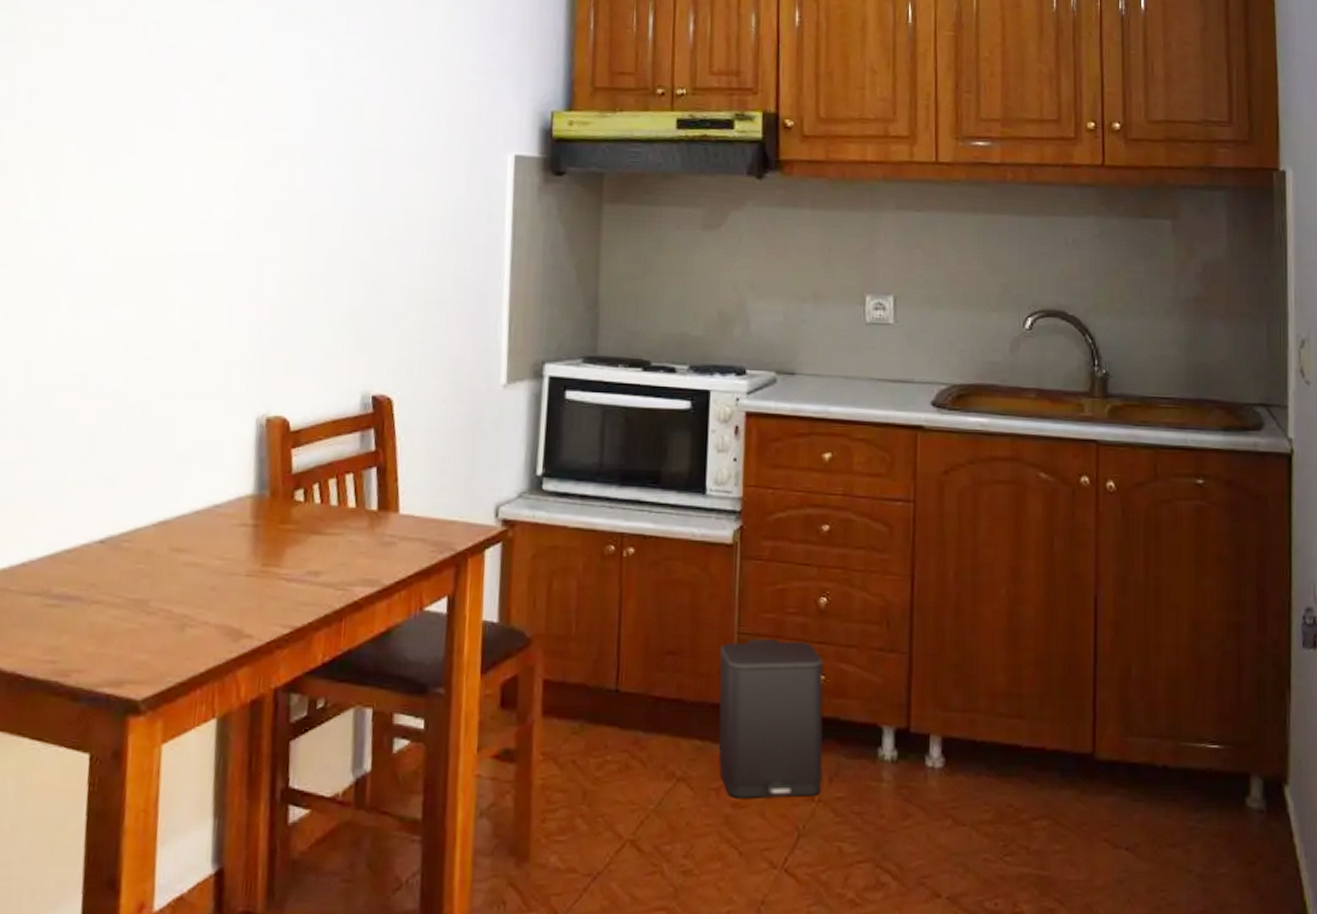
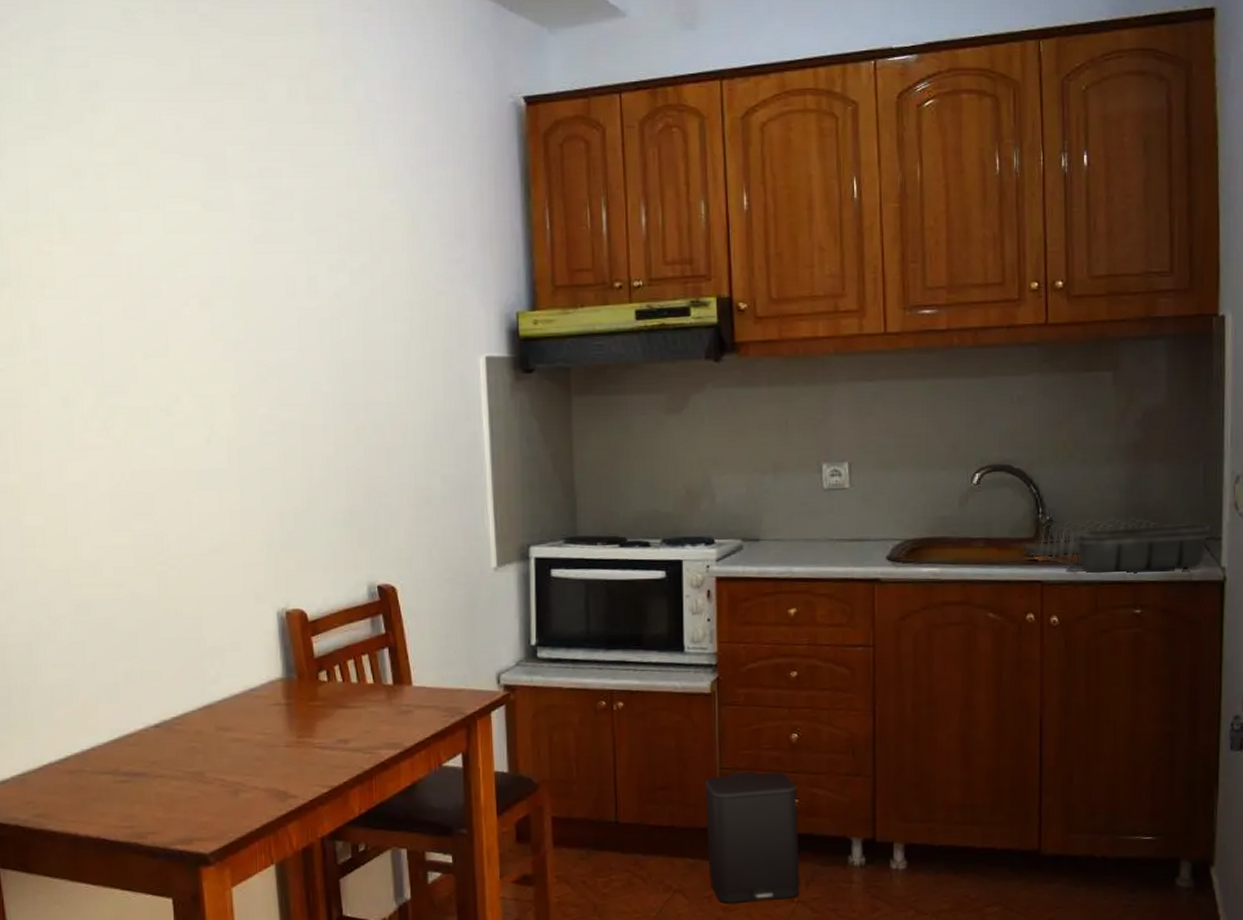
dish rack: none [1077,376,1276,438] -> present [1023,517,1211,574]

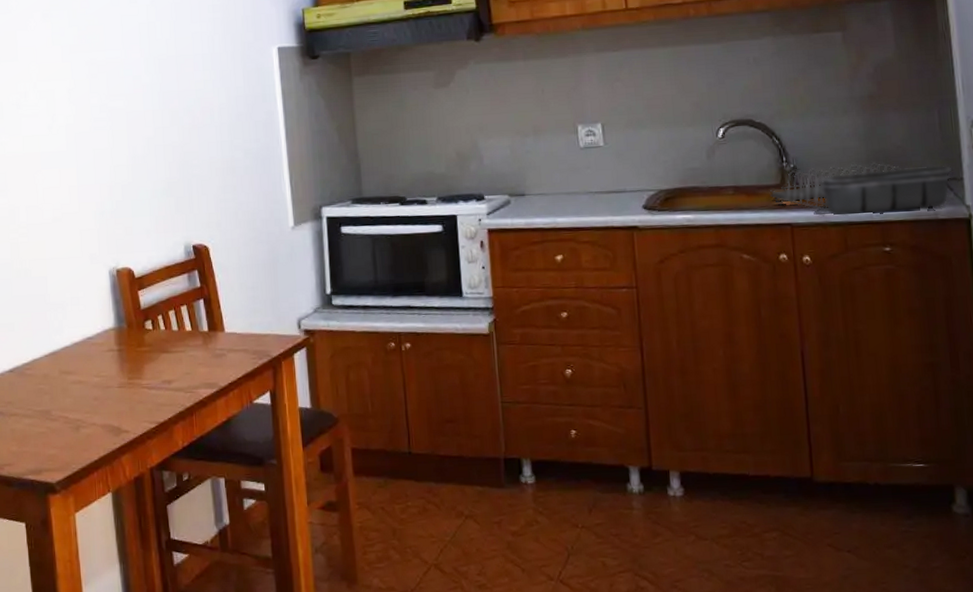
pedal bin: present [704,770,800,904] -> none [488,404,584,530]

